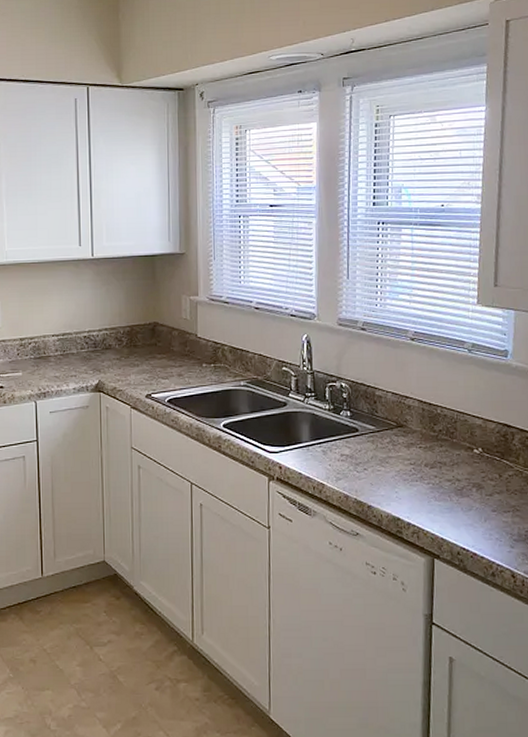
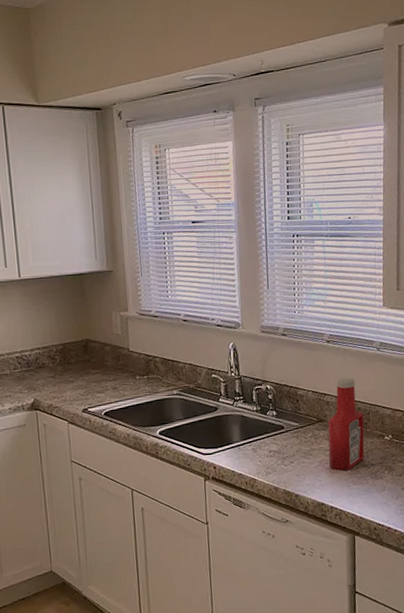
ketchup bottle: none [407,380,450,483] -> present [328,377,365,471]

